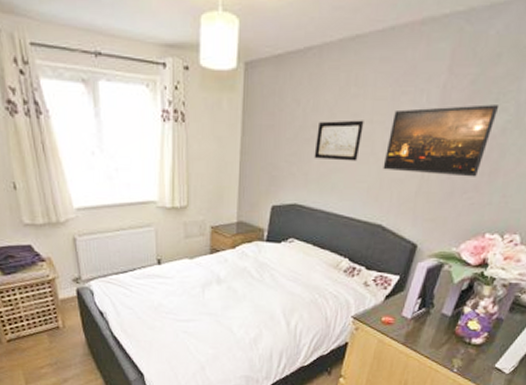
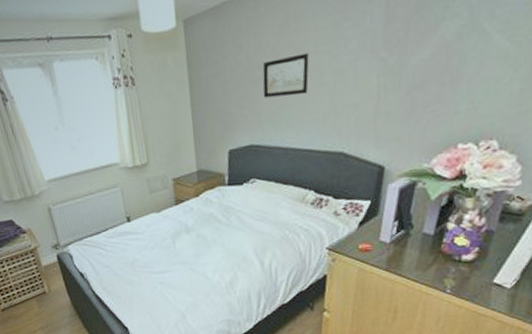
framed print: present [383,104,500,177] -> none [335,11,450,97]

